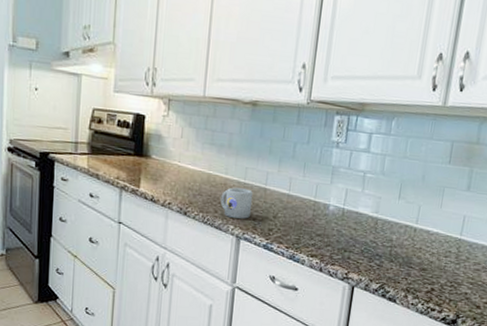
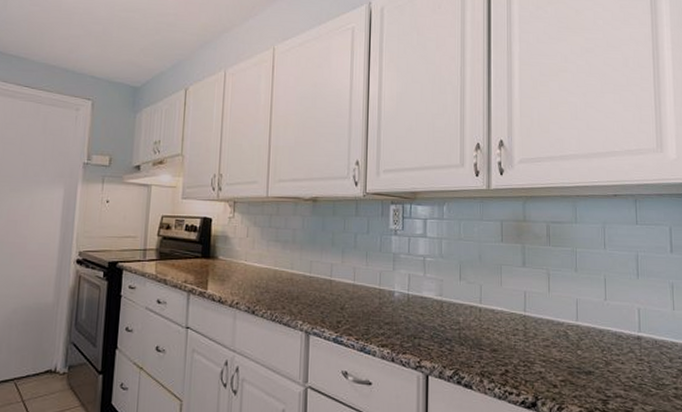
mug: present [220,187,252,219] -> none [288,282,318,313]

